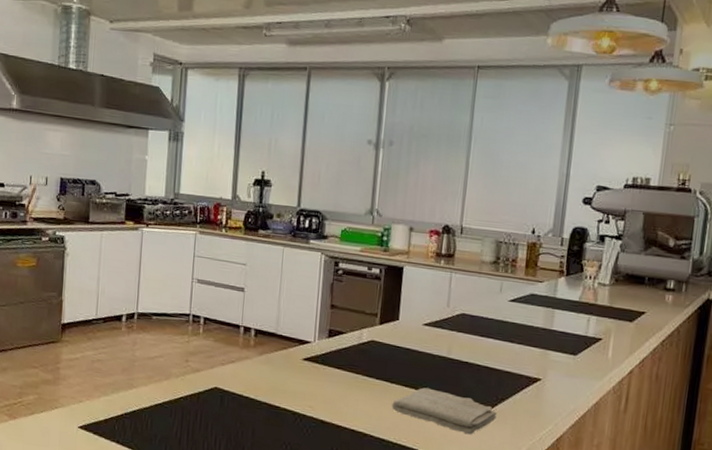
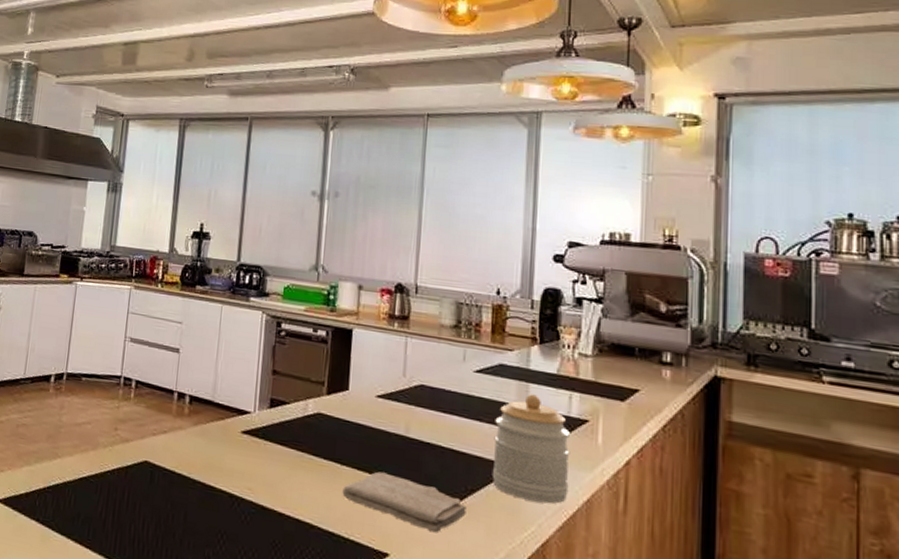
jar: none [519,318,587,407] -> present [492,394,571,504]

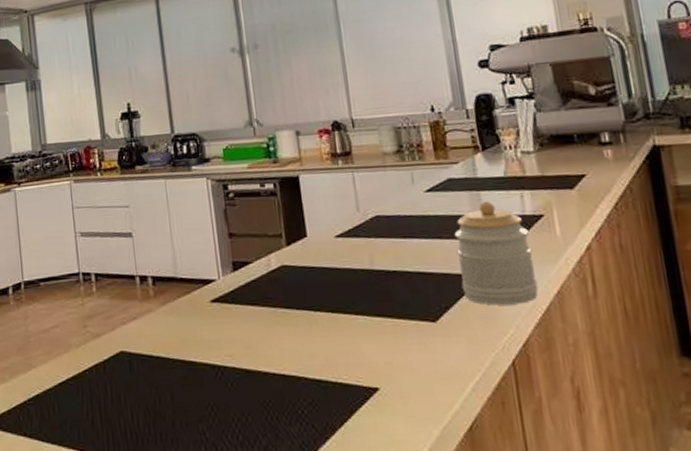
washcloth: present [342,471,466,533] -> none [321,309,445,357]

